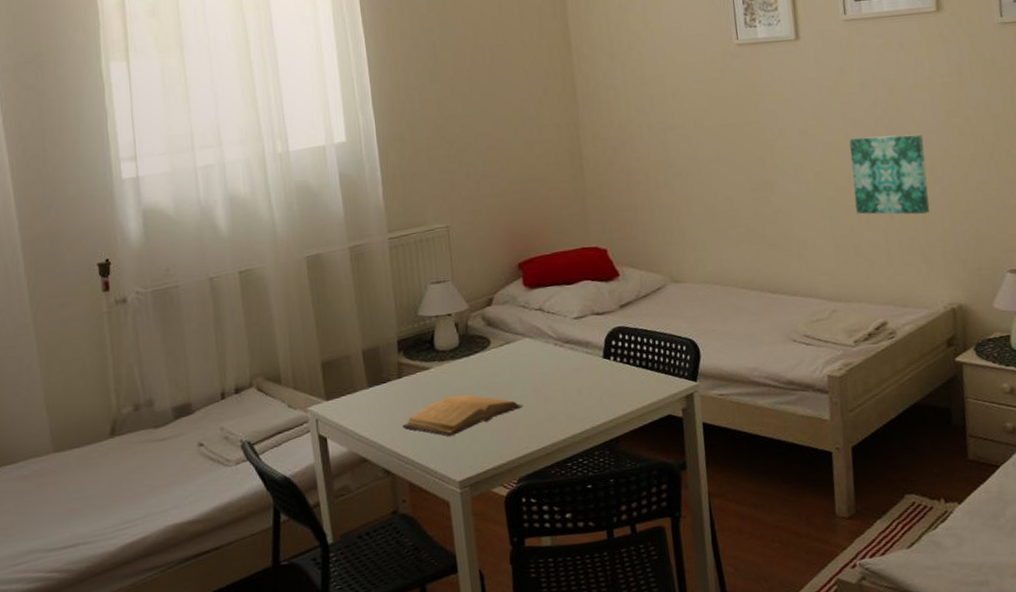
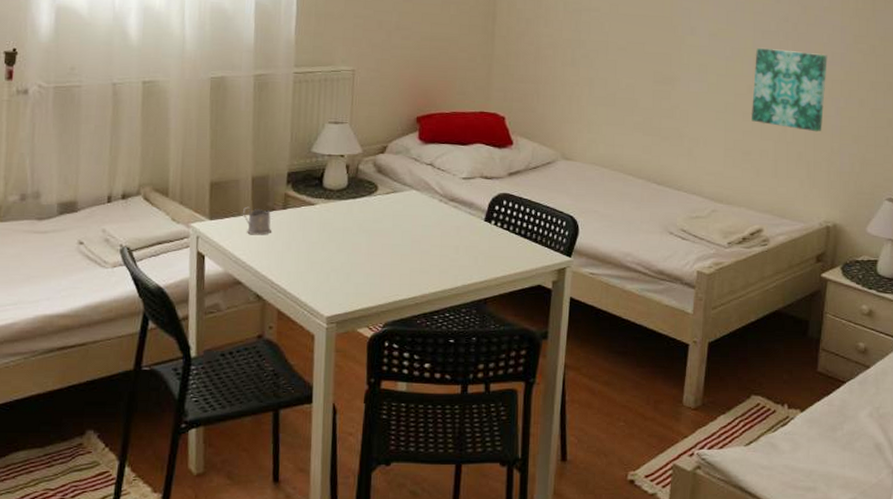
tea glass holder: none [358,381,391,410] -> present [243,206,272,235]
book: present [402,394,524,437] -> none [280,234,401,273]

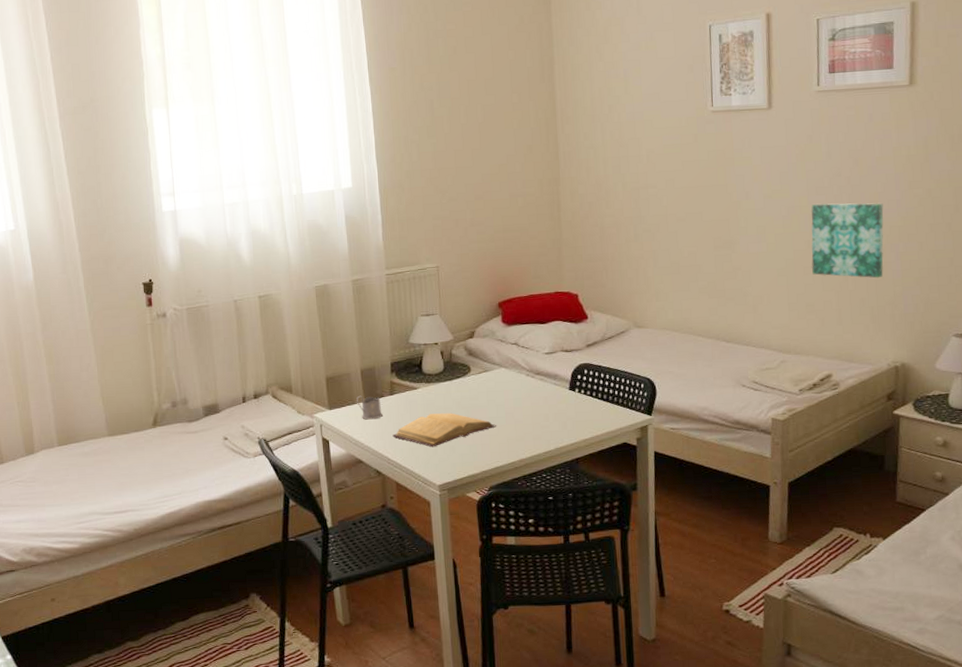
book: none [280,234,401,273] -> present [392,413,497,448]

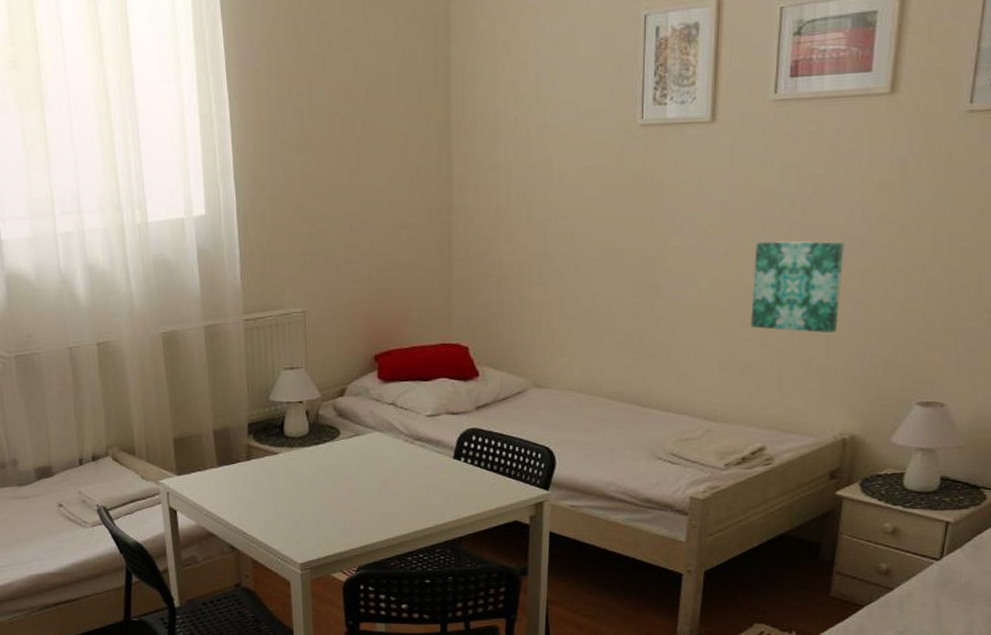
tea glass holder: present [357,395,384,420] -> none [208,460,239,488]
book: present [392,413,497,448] -> none [249,482,369,521]

